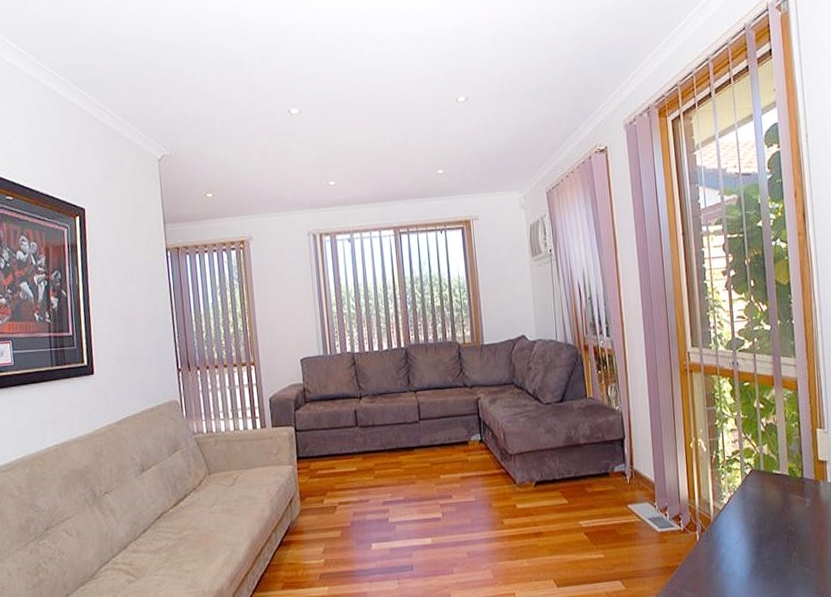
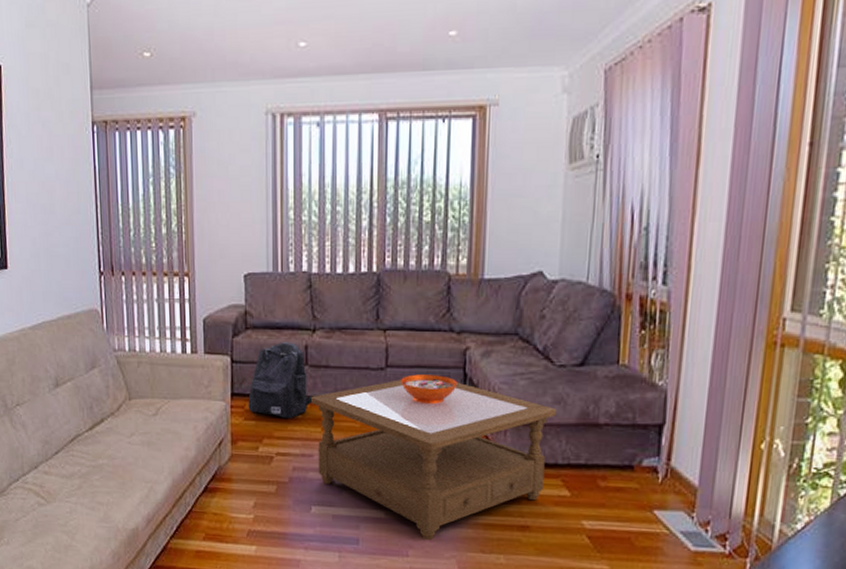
backpack: none [311,409,365,473] -> present [248,342,313,419]
coffee table: none [363,426,549,558] -> present [311,379,556,541]
decorative bowl: none [432,421,475,446] -> present [401,374,458,405]

